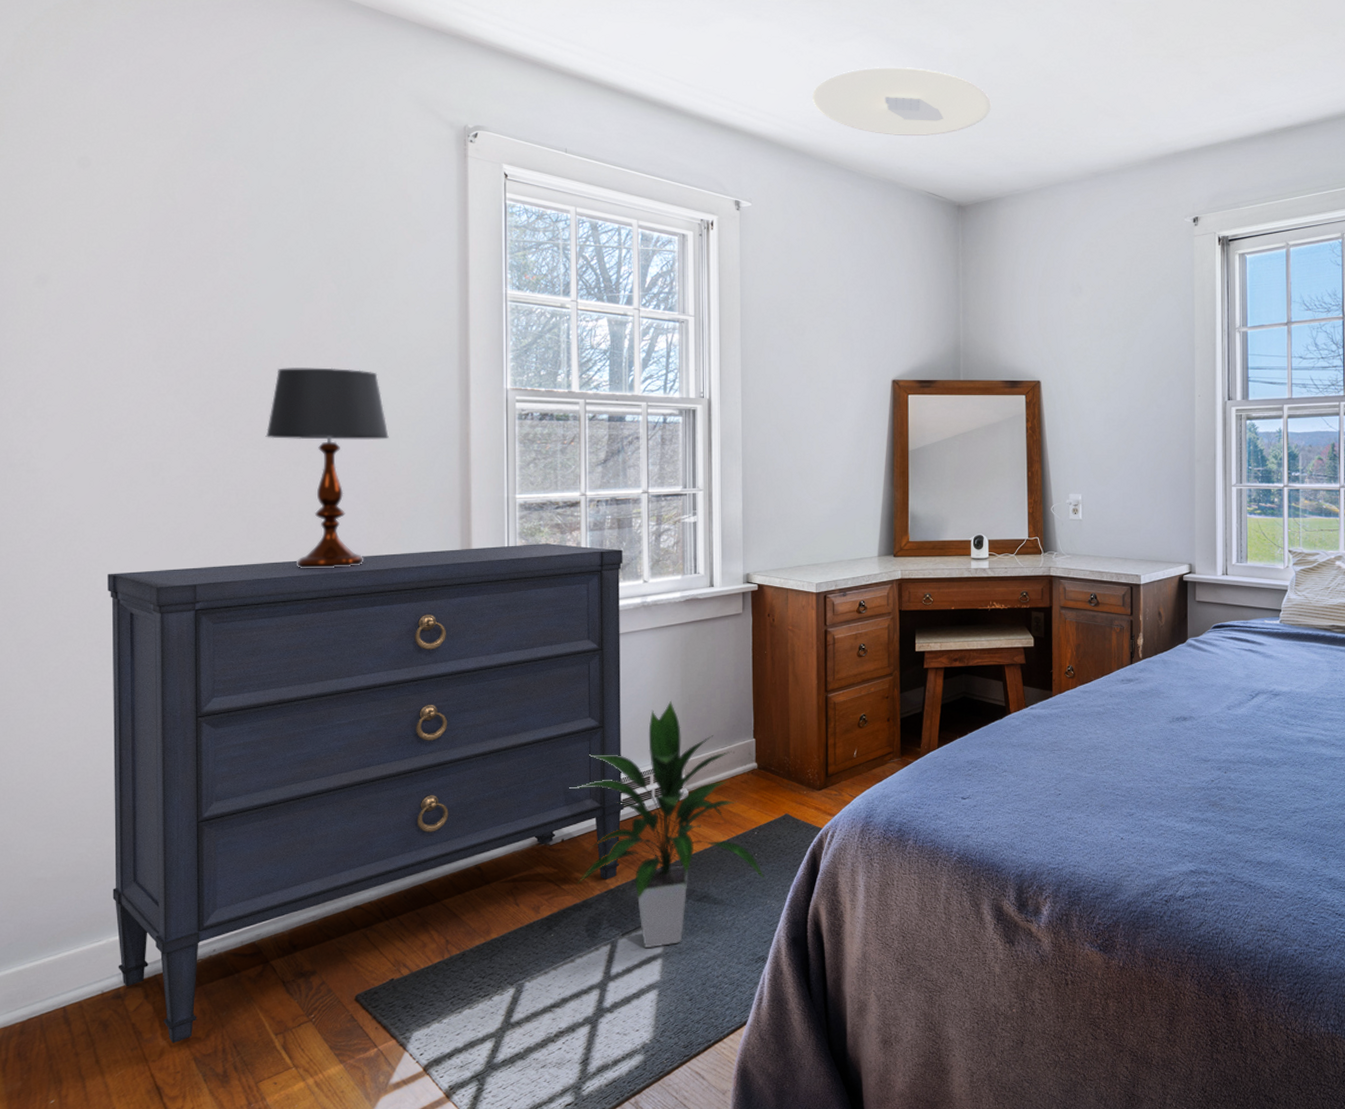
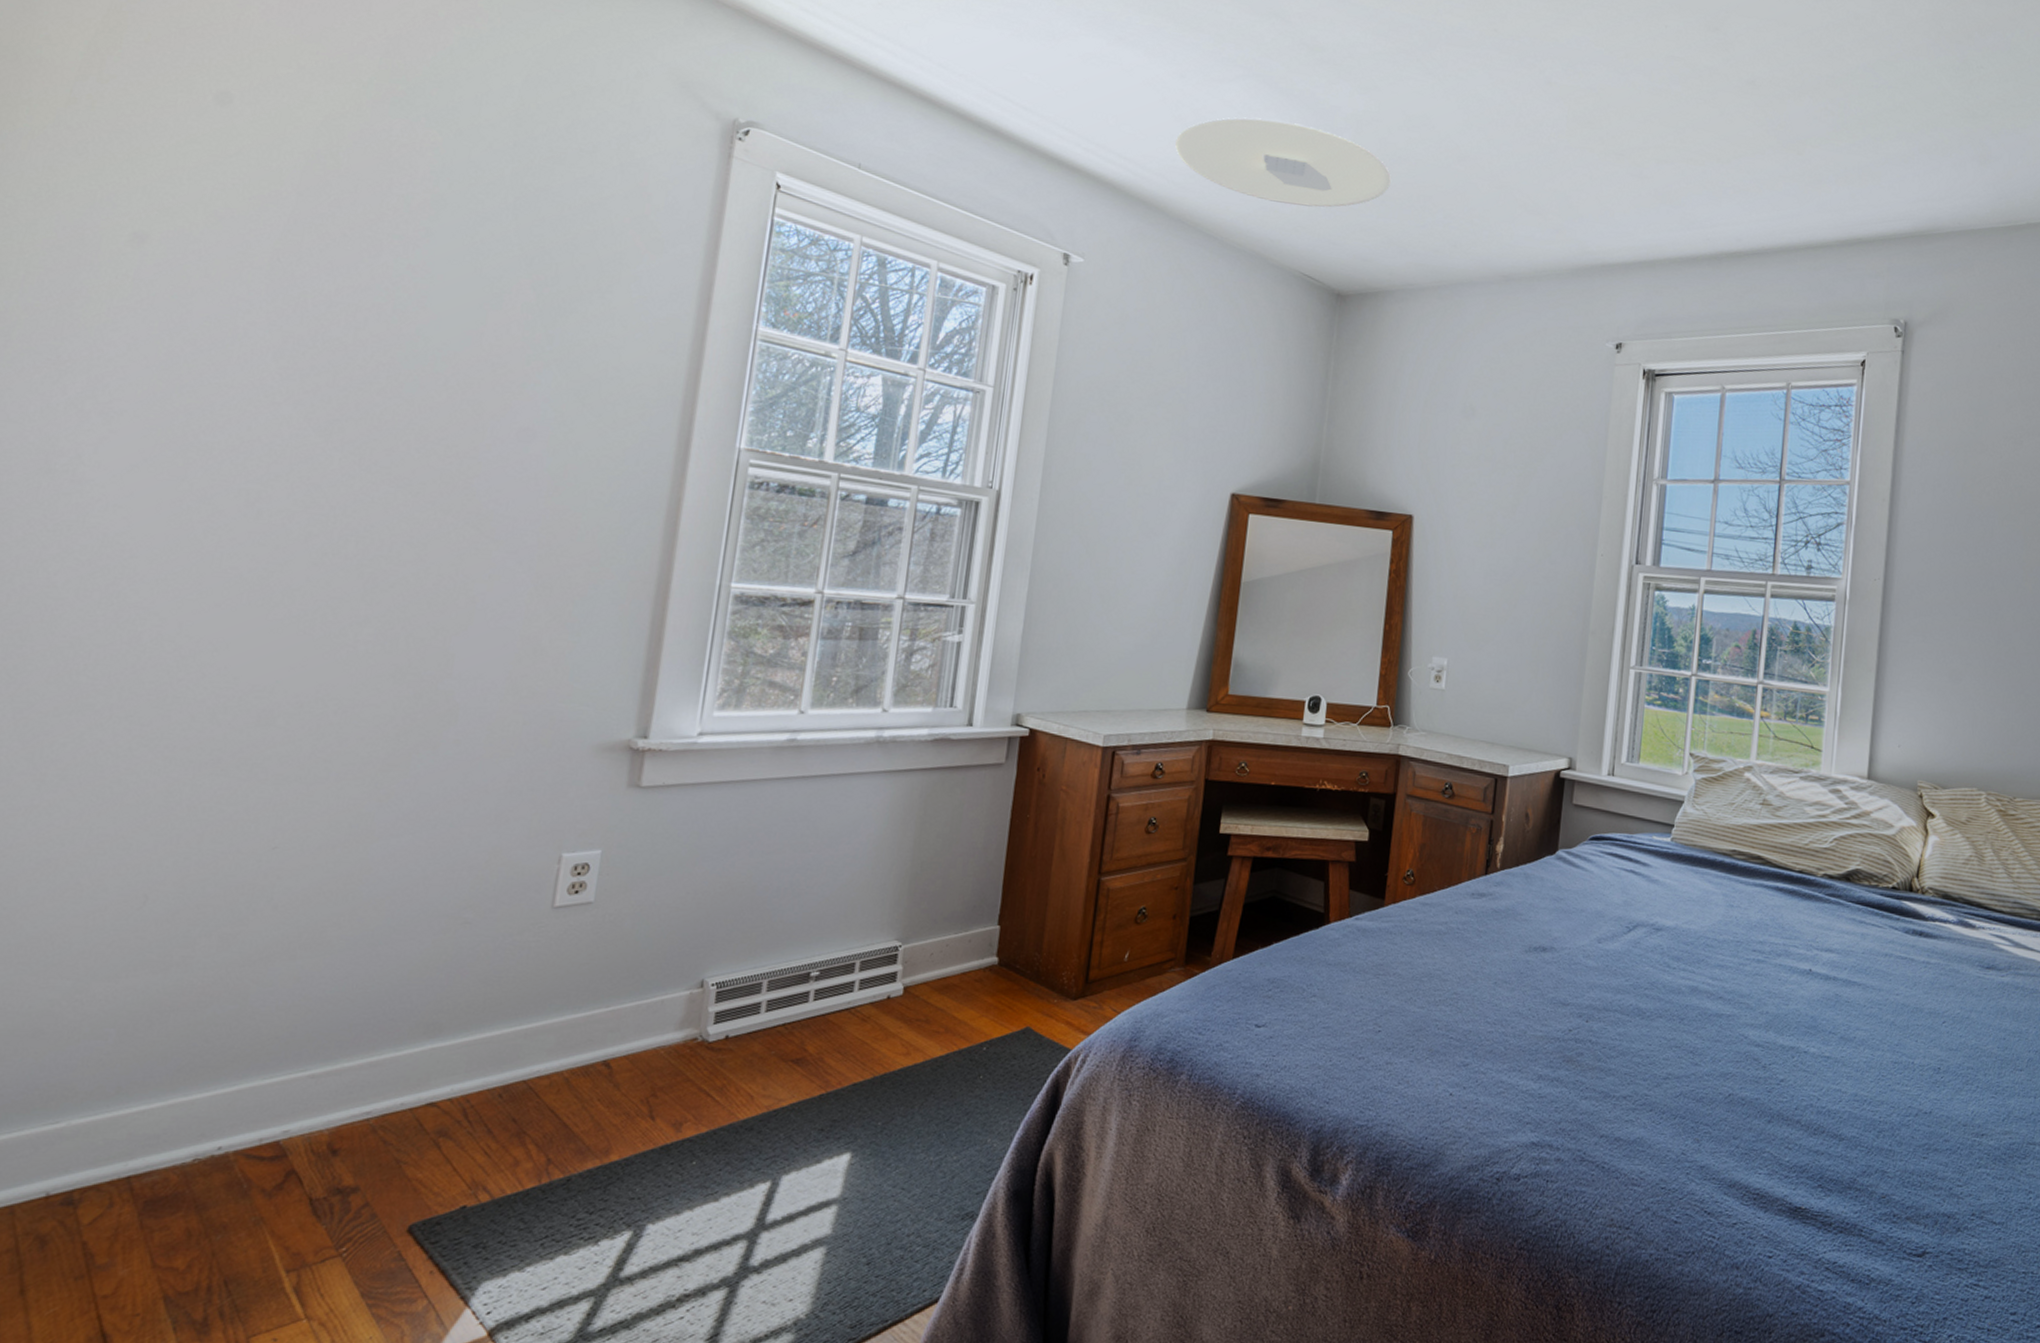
dresser: present [107,543,624,1044] -> none [76,627,861,1275]
table lamp: present [265,367,389,569] -> none [408,388,575,652]
indoor plant: present [571,700,766,949] -> none [737,866,990,1191]

